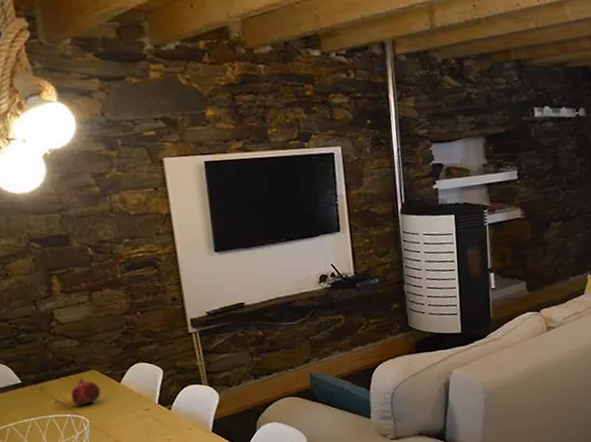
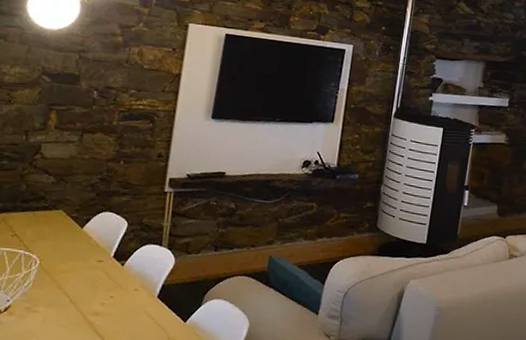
fruit: present [70,377,101,406] -> none [29,215,62,244]

